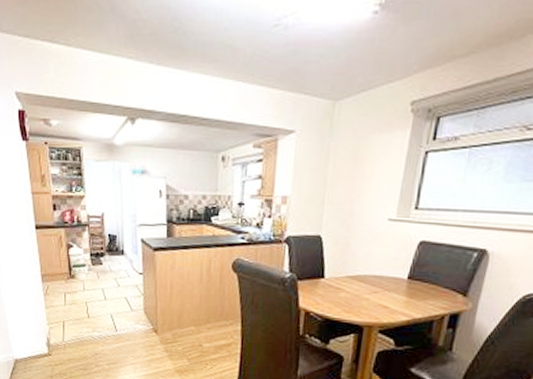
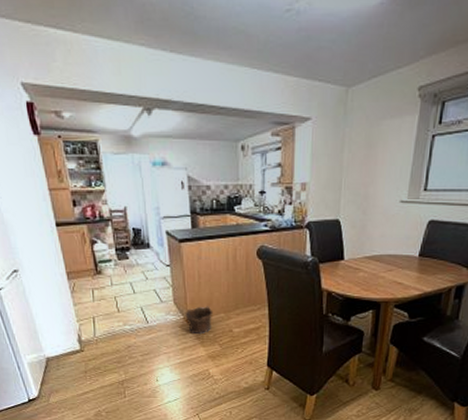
clay pot: none [154,317,184,346] -> present [185,306,214,333]

